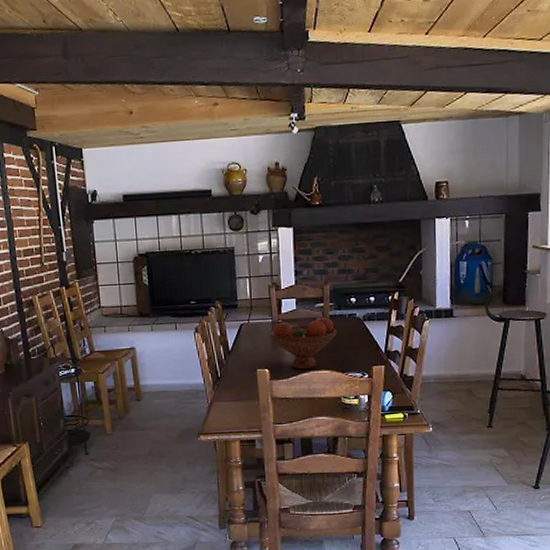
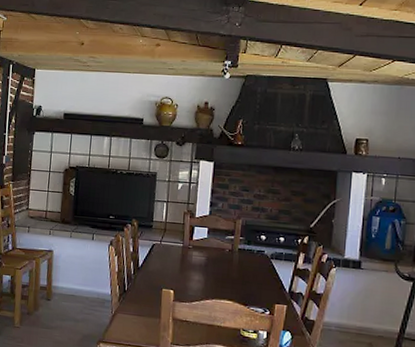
fruit bowl: present [269,317,338,370] -> none [179,248,244,297]

